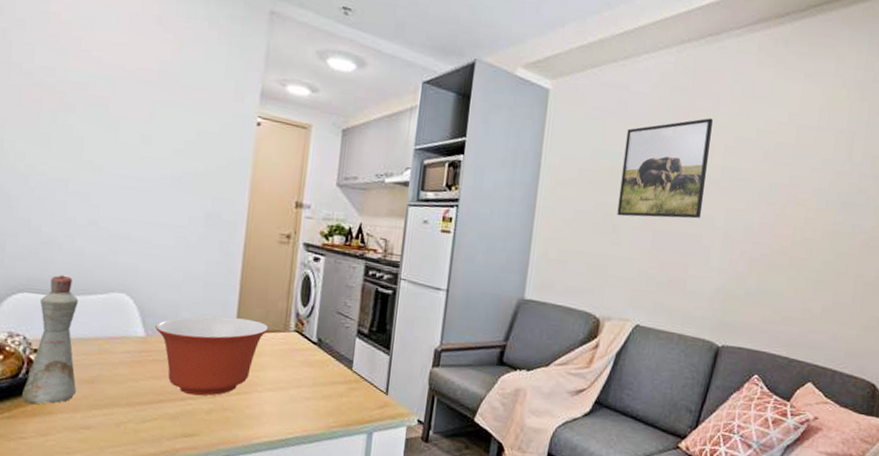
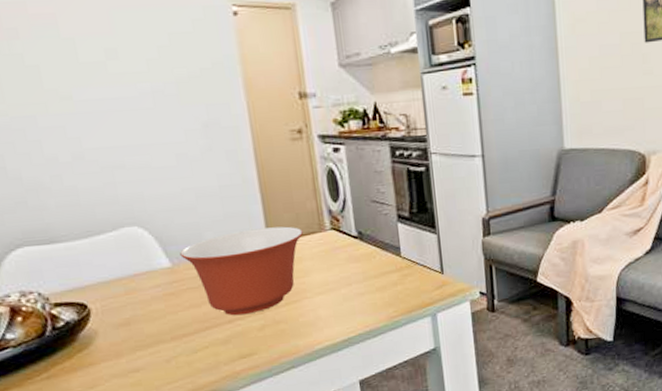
bottle: present [22,275,79,405] -> none [44,220,114,360]

